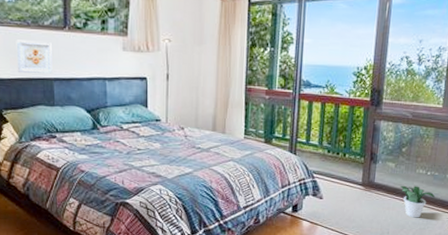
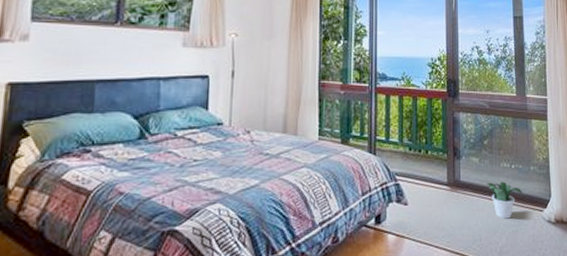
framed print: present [16,40,52,74] -> none [50,37,98,76]

